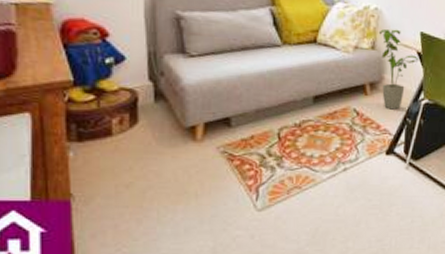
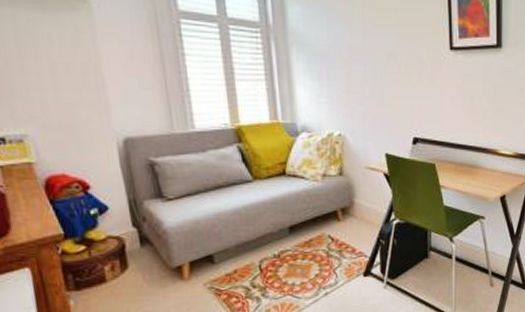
house plant: present [378,29,419,110] -> none [344,153,387,233]

